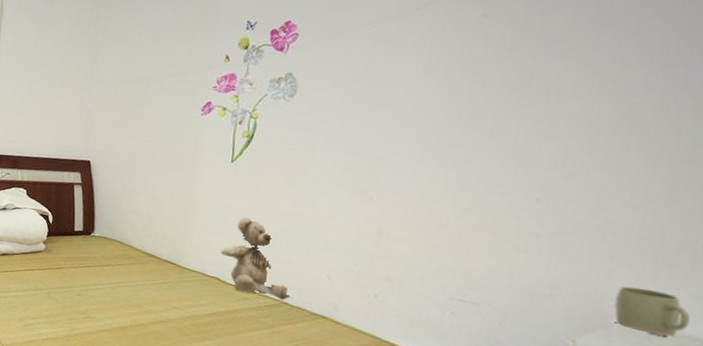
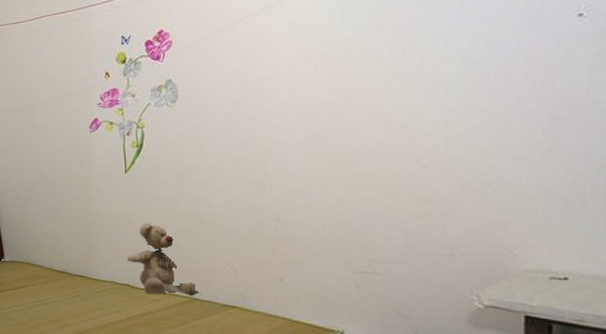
mug: present [614,286,690,336] -> none [513,236,587,278]

